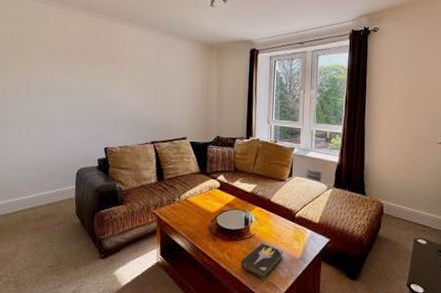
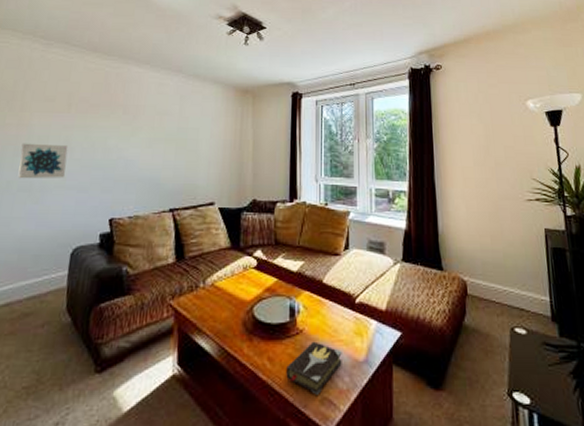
wall art: none [31,86,69,115] -> present [17,143,68,179]

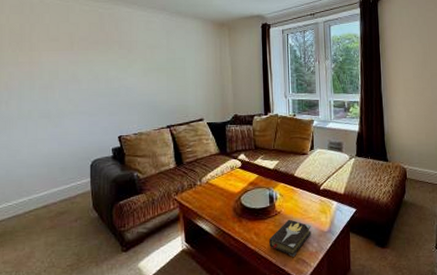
wall art: present [17,143,68,179] -> none [36,77,77,108]

